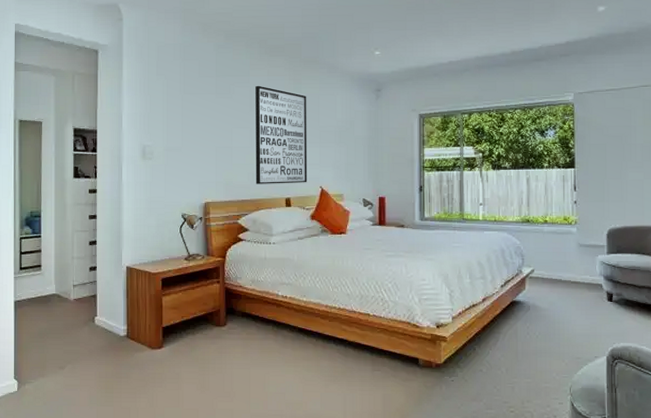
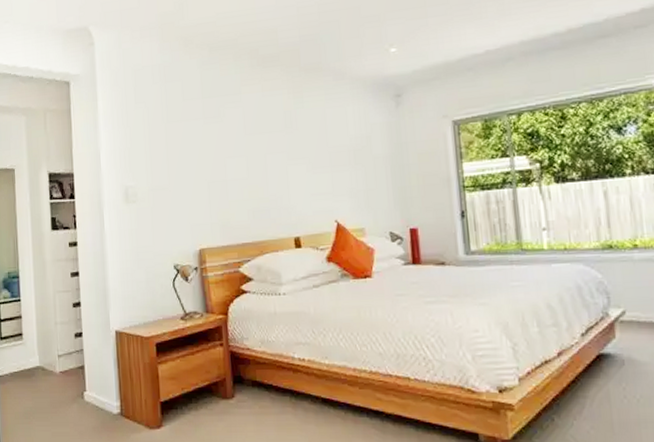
wall art: present [255,85,307,184] -> none [249,104,319,223]

